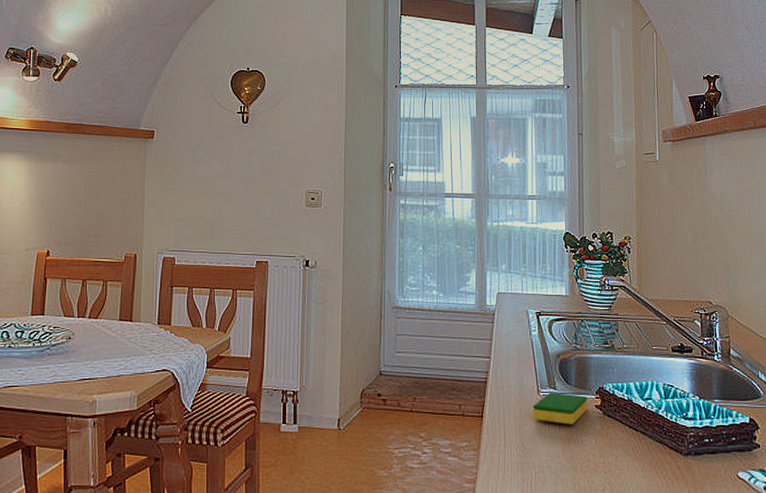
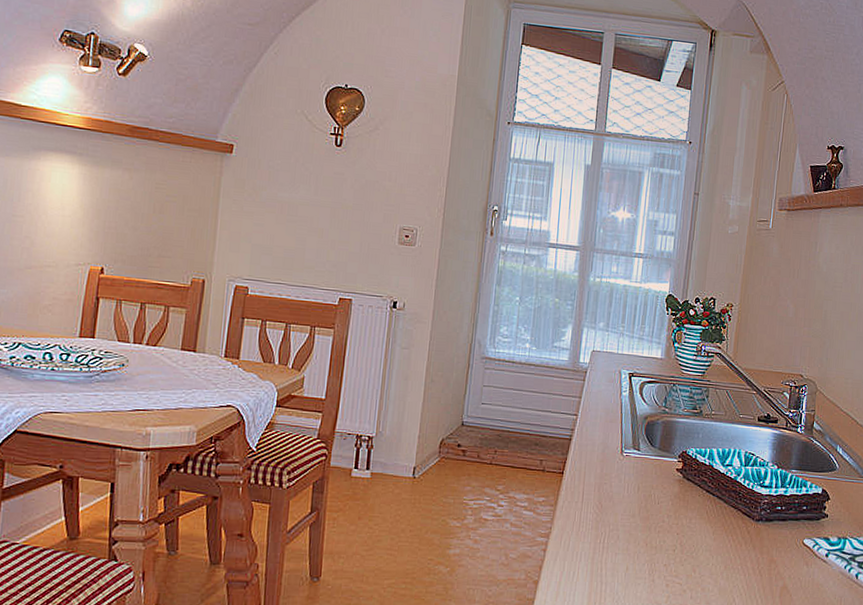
dish sponge: present [532,392,588,424] -> none [613,453,670,486]

